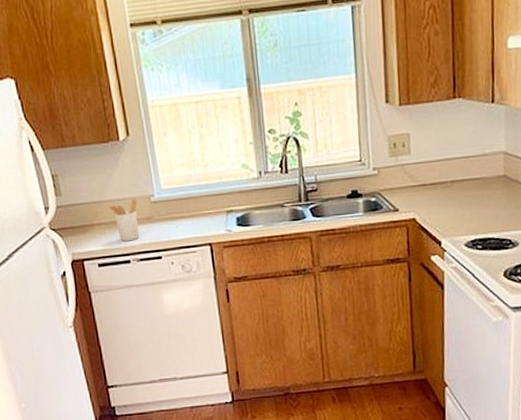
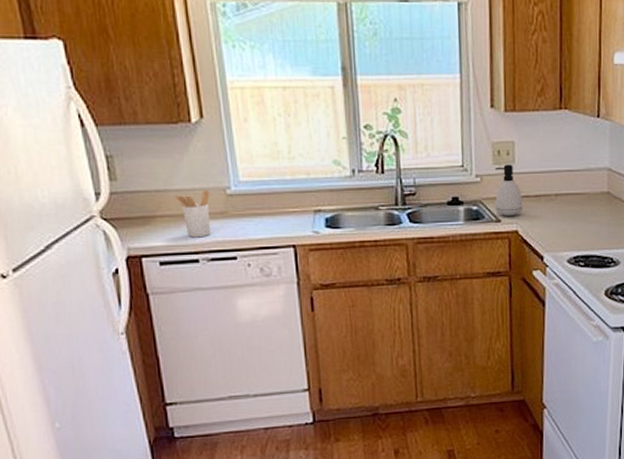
soap dispenser: none [392,155,420,205] -> present [495,164,523,216]

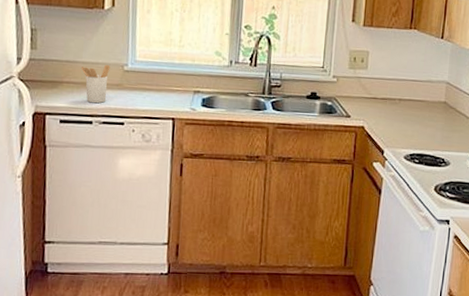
soap dispenser: present [495,164,523,216] -> none [347,69,371,113]

